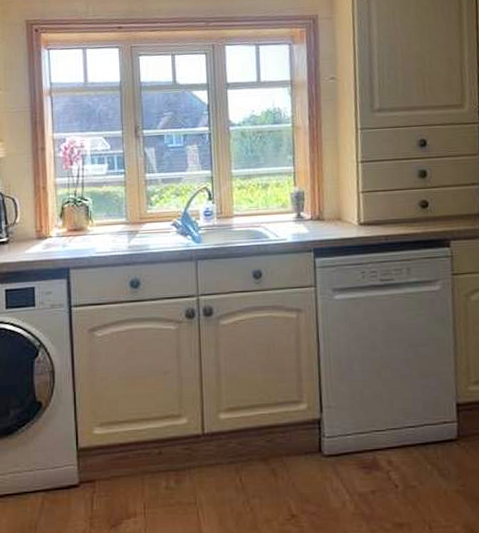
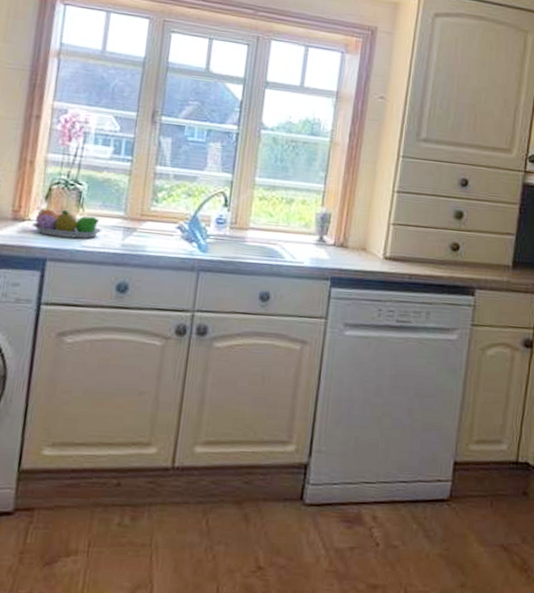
fruit bowl: none [53,224,111,248] -> present [31,208,103,239]

